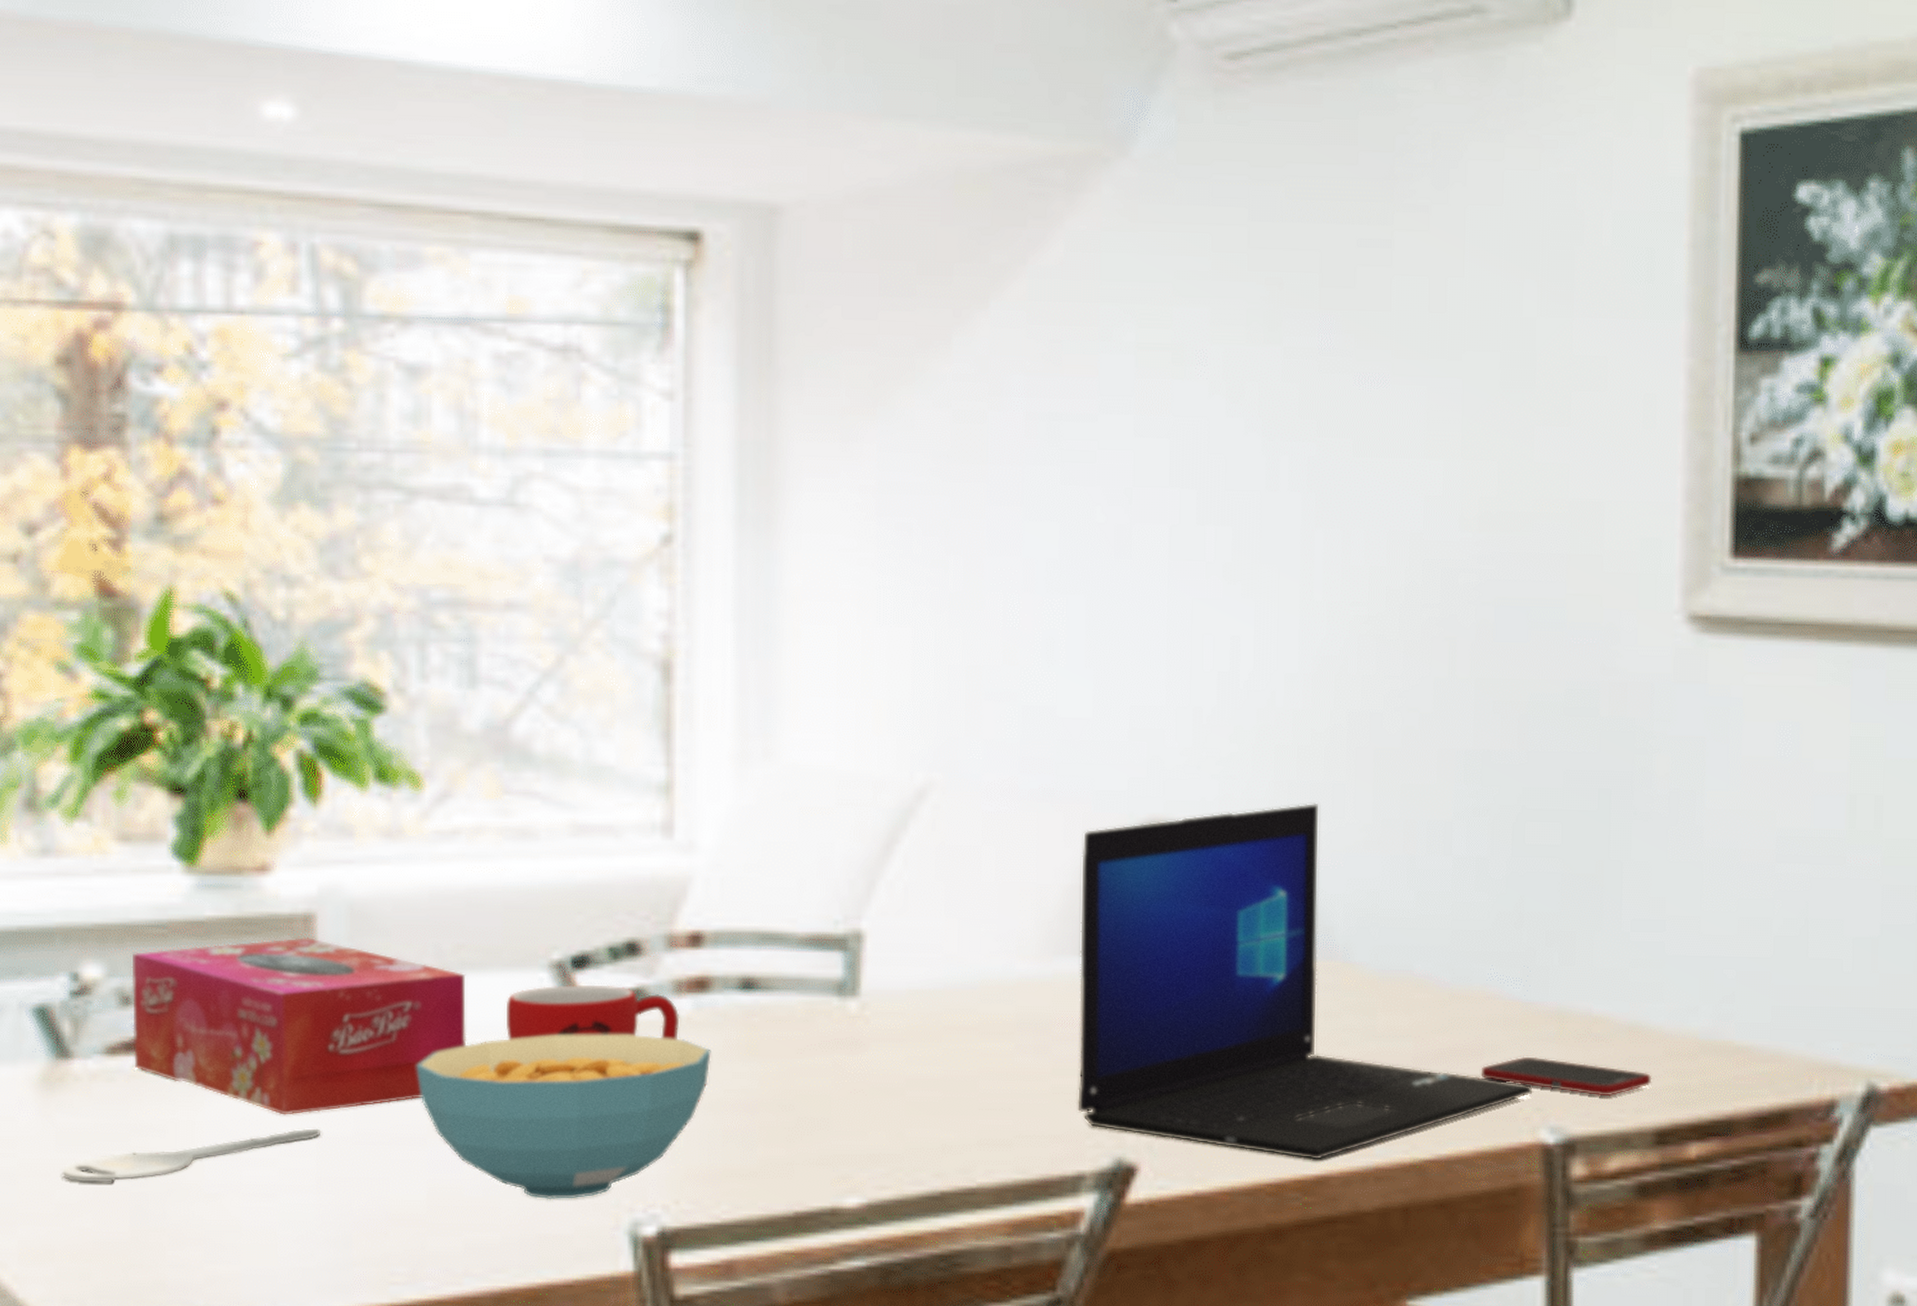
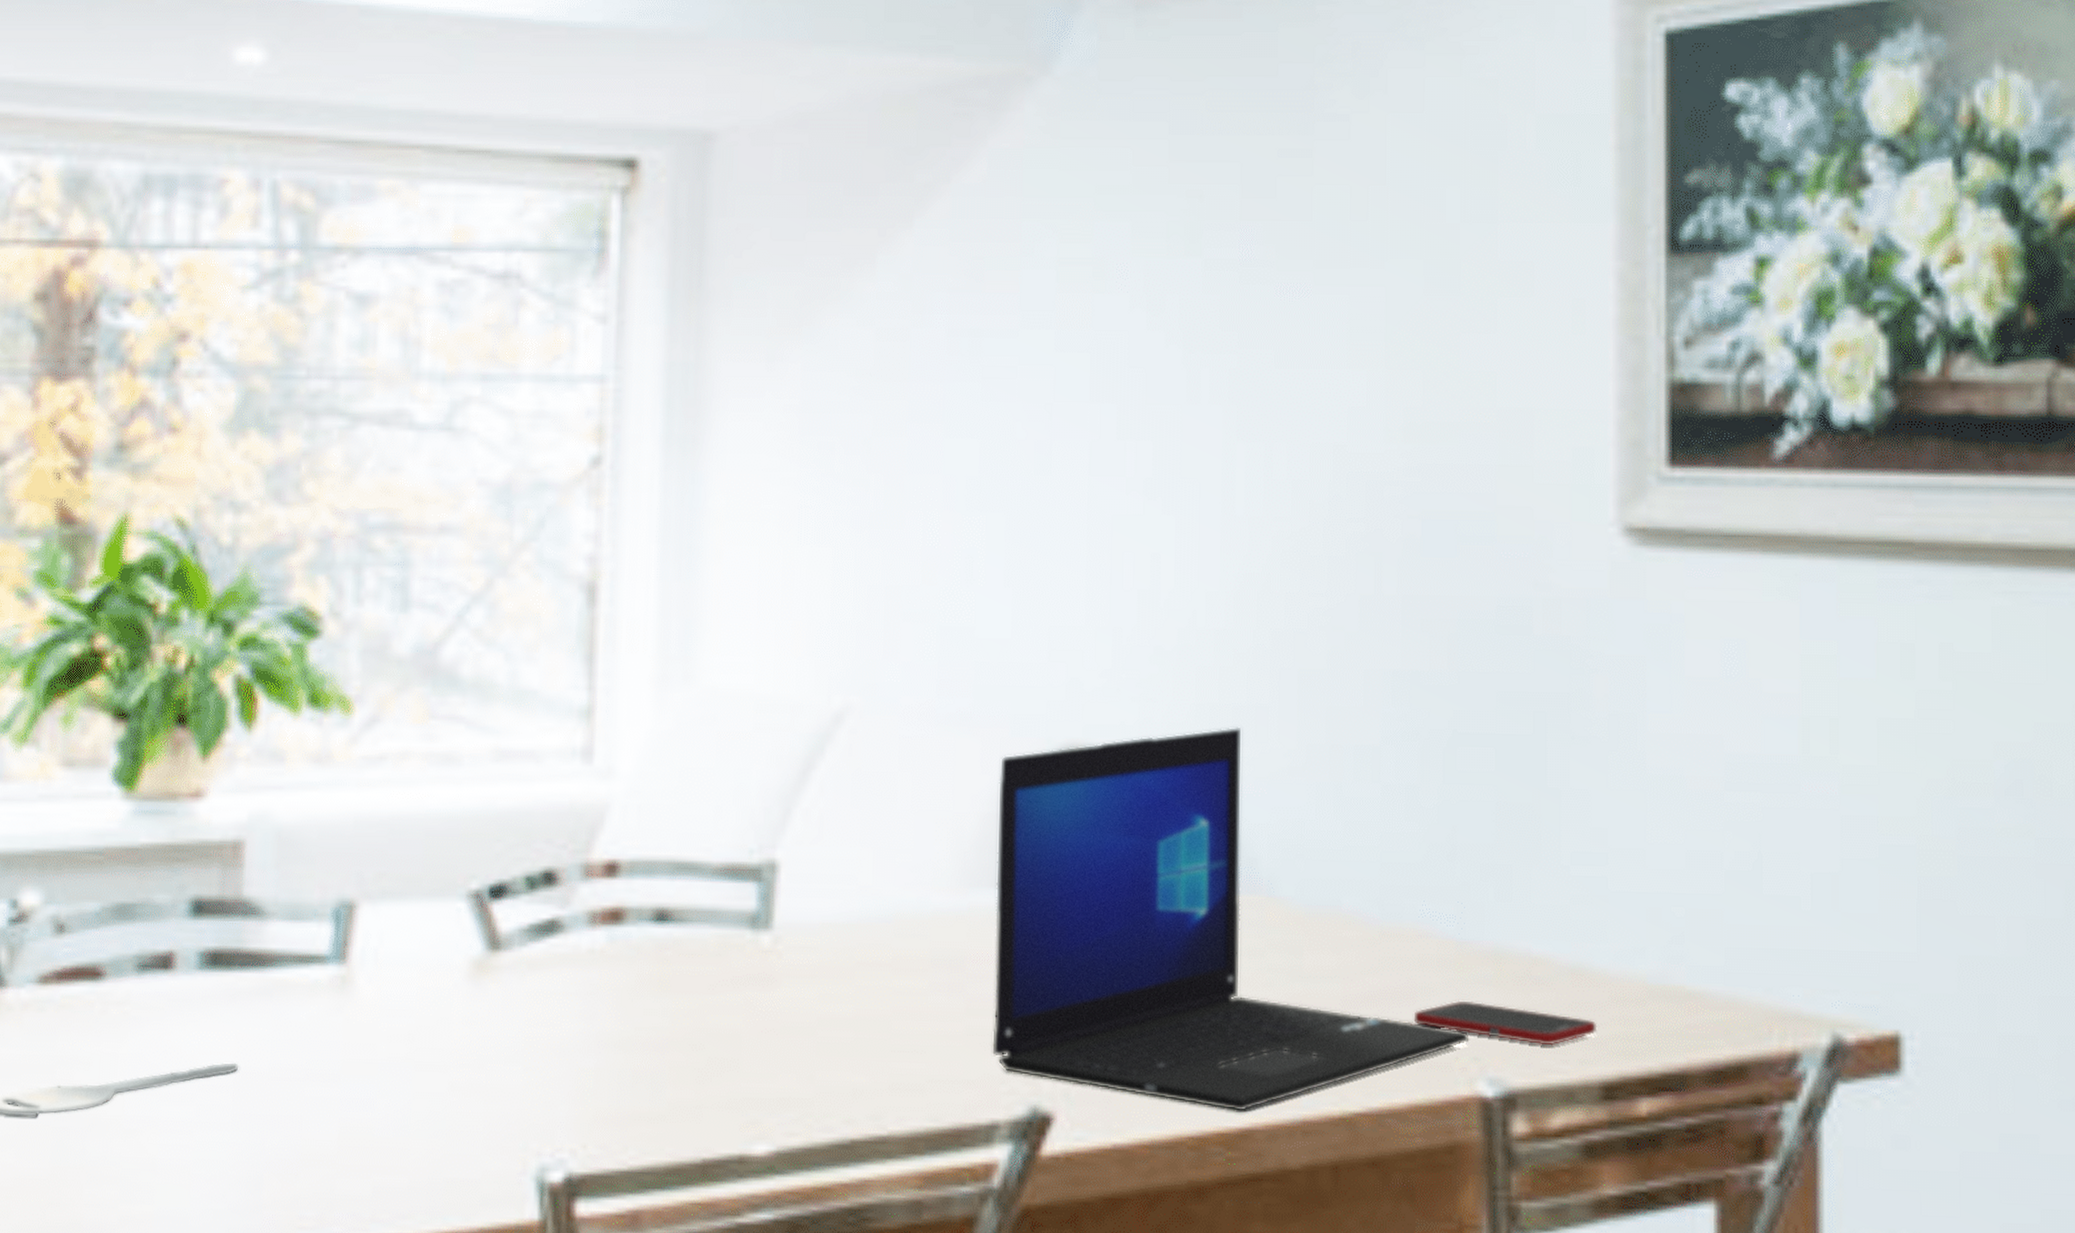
tissue box: present [131,937,468,1115] -> none [64,865,386,1049]
cereal bowl: present [416,1034,711,1200] -> none [333,967,623,1142]
mug: present [505,984,680,1040] -> none [423,915,594,974]

